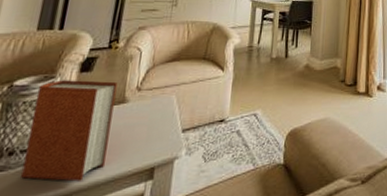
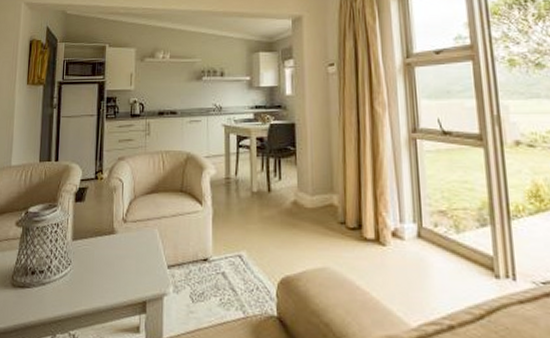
book: present [21,80,118,182] -> none [42,209,106,306]

